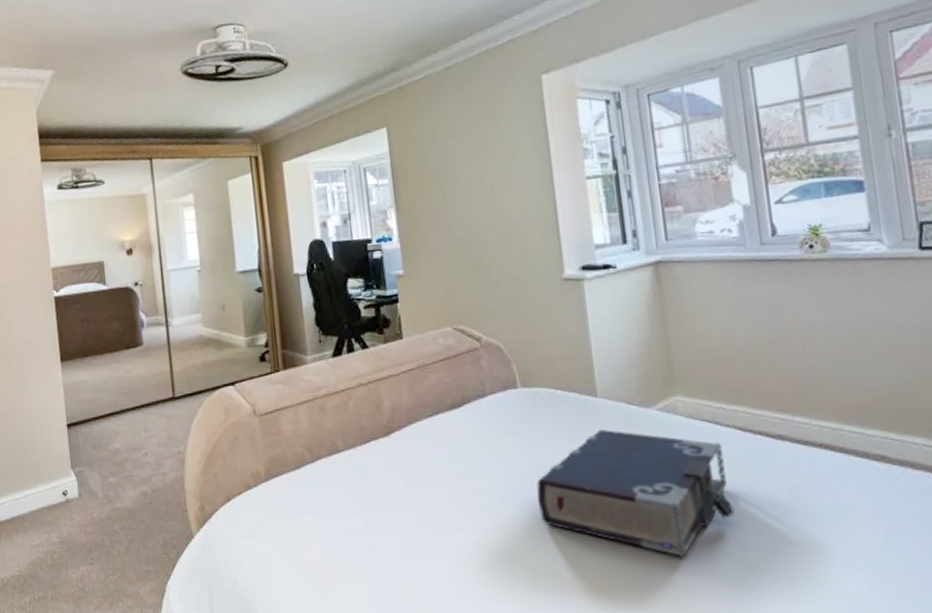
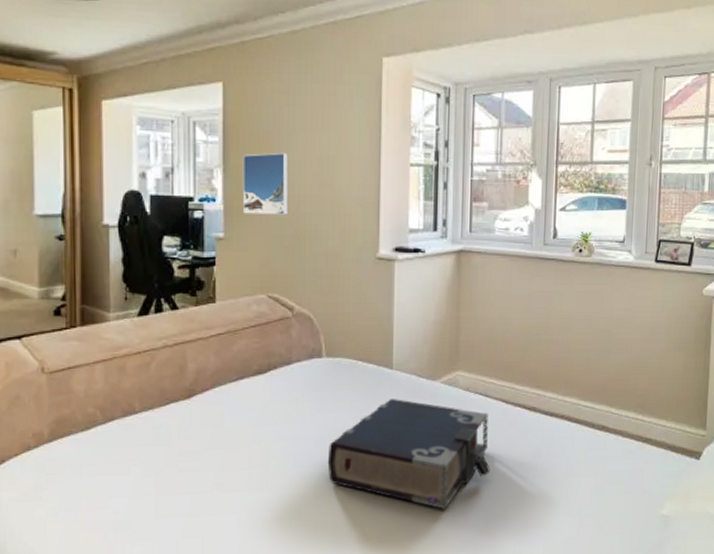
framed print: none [412,184,463,250] -> present [242,152,288,215]

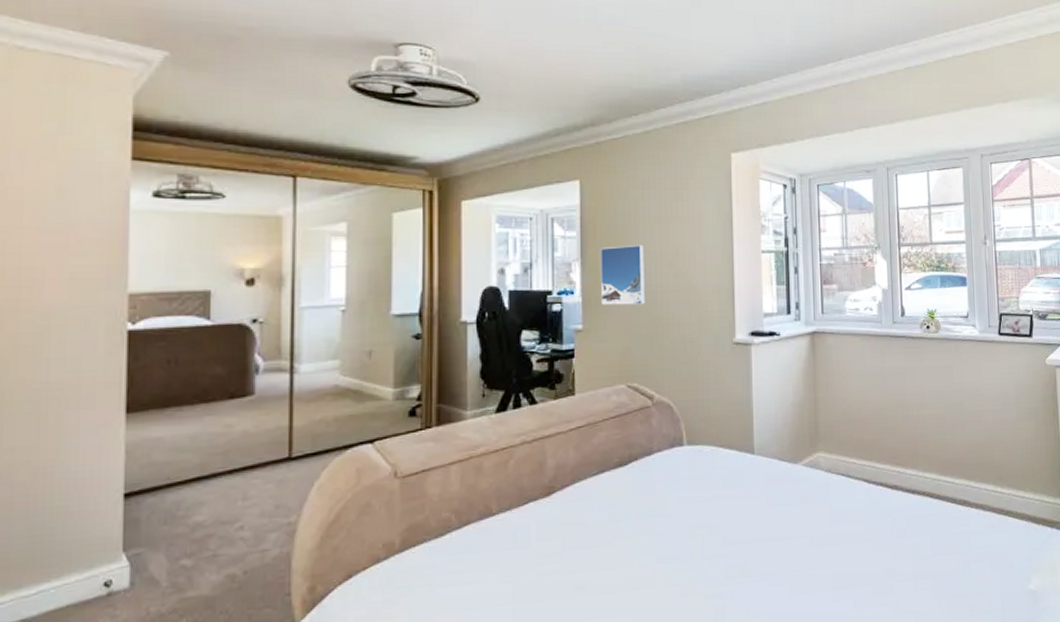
book: present [327,399,490,509] -> none [692,484,857,599]

